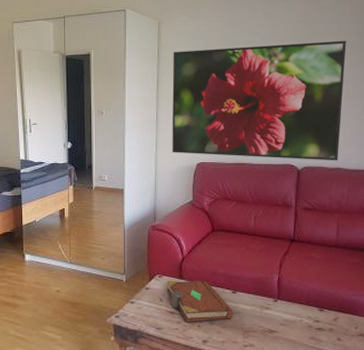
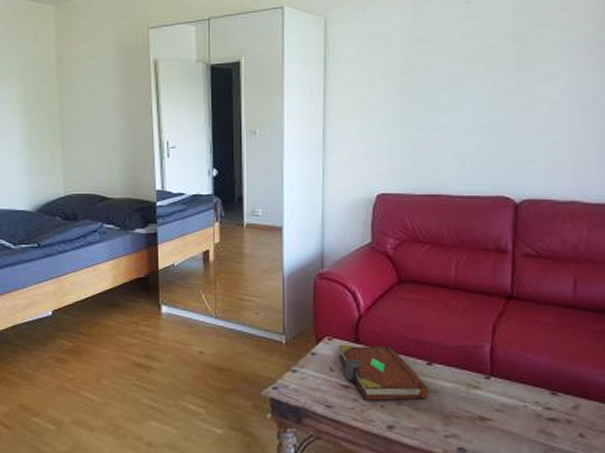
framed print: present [172,40,346,161] -> none [343,32,580,192]

